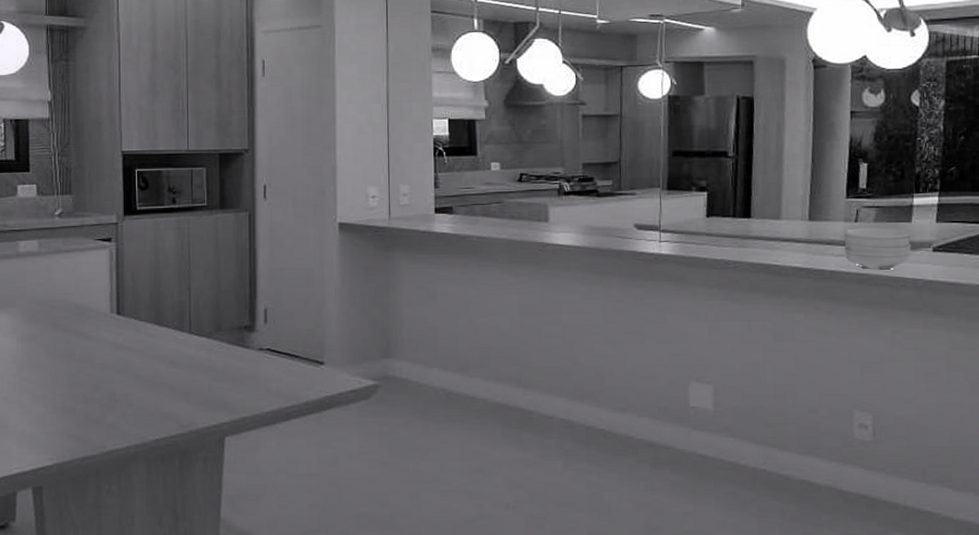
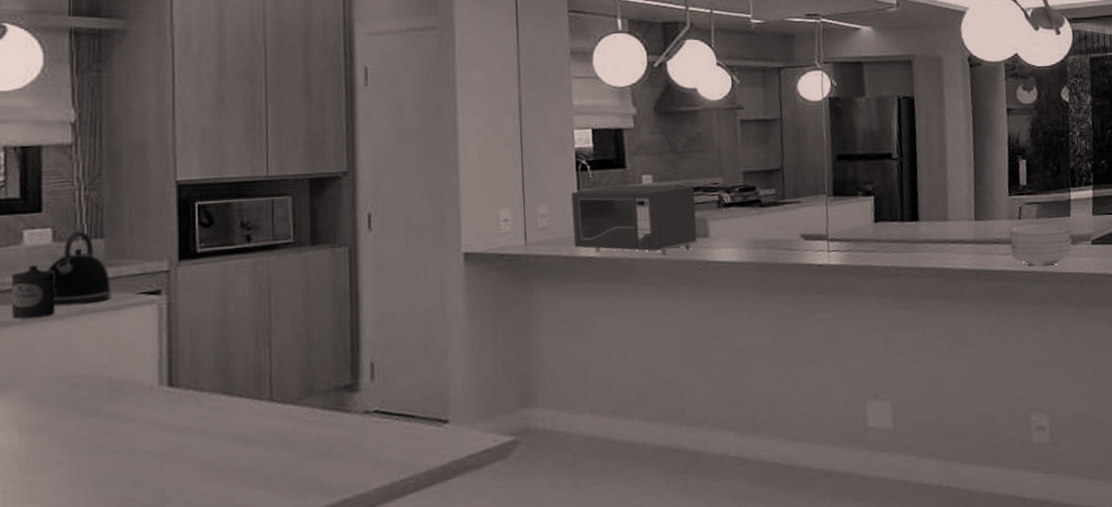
canister: none [10,212,39,254] -> present [11,265,55,319]
kettle: none [33,188,78,246] -> present [47,231,113,306]
microwave: none [429,170,538,236] -> present [571,184,697,256]

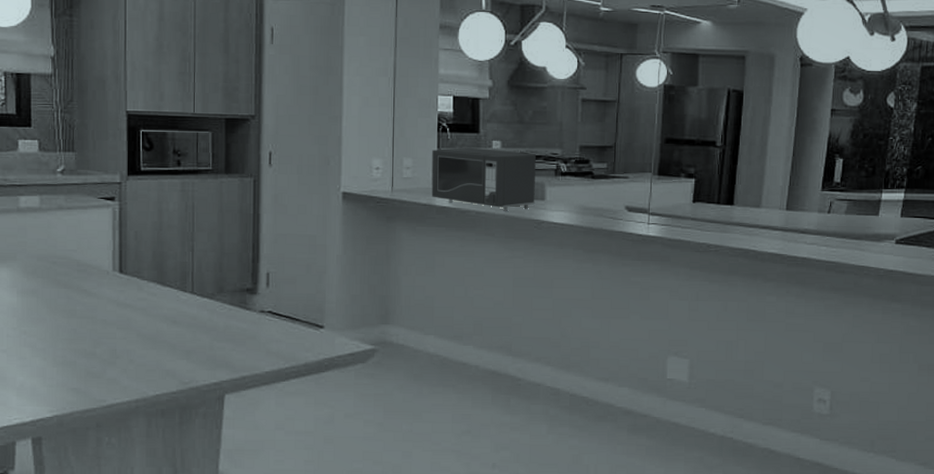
canister: present [11,265,55,319] -> none [10,167,40,209]
kettle: present [47,231,113,306] -> none [35,144,81,203]
bowl: present [1009,223,1072,267] -> none [817,219,878,259]

